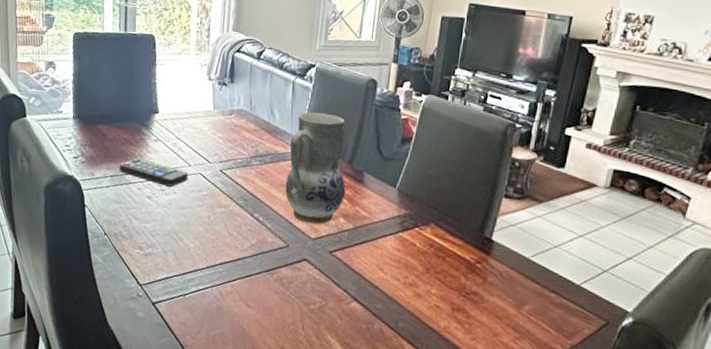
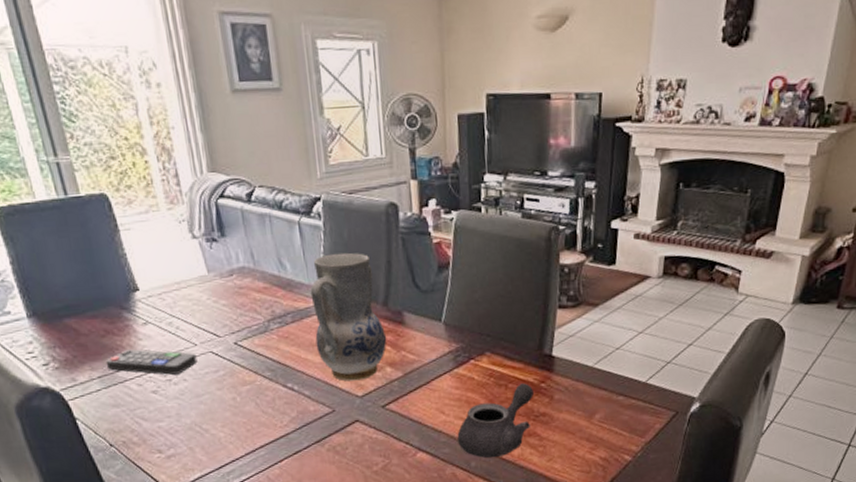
teapot: none [390,259,469,324] -> present [457,383,534,459]

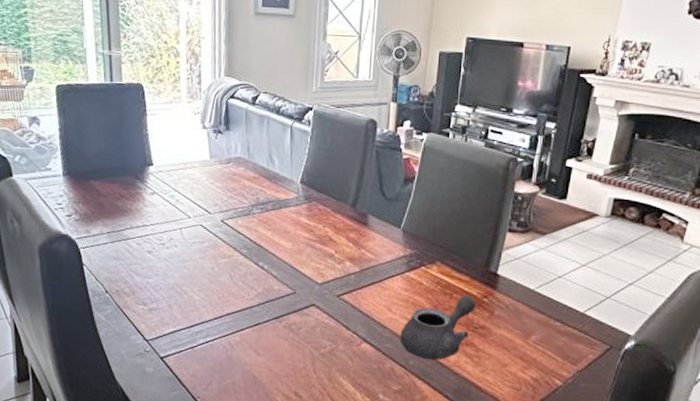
remote control: present [105,349,198,375] -> none [115,213,189,240]
vase: present [310,252,387,381] -> none [289,156,351,269]

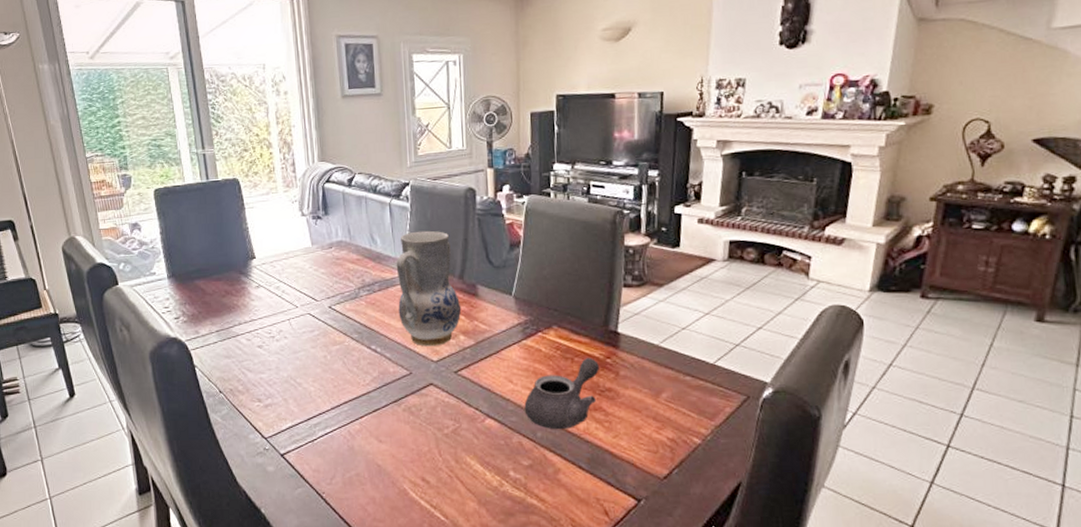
vase: none [289,156,351,269] -> present [396,230,462,347]

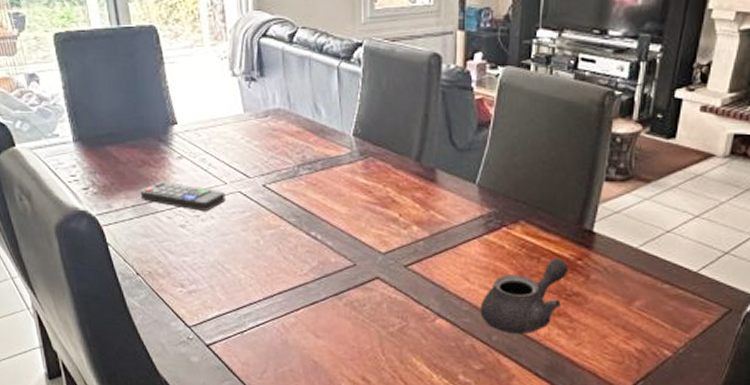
remote control: none [223,308,297,332] -> present [140,182,226,211]
vase: present [396,230,462,347] -> none [343,102,416,236]

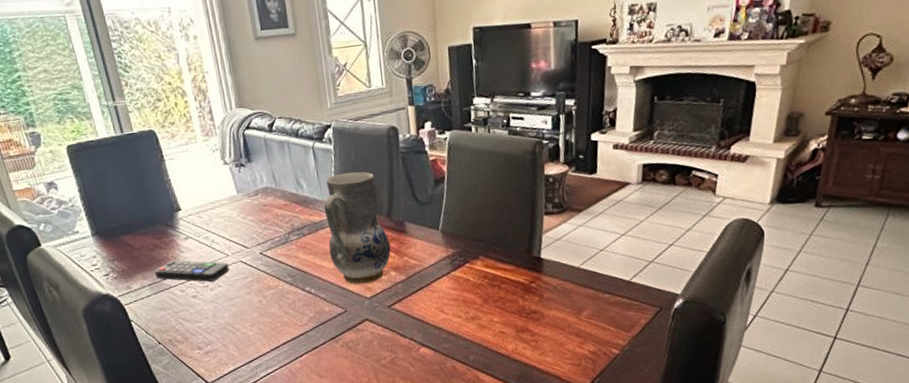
vase: none [343,102,416,236] -> present [323,171,391,285]
teapot: present [480,258,568,335] -> none [456,283,525,353]

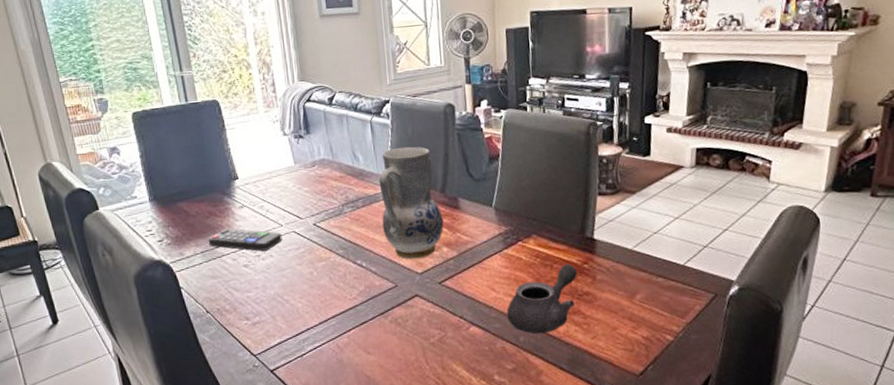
teapot: none [456,283,525,353] -> present [507,264,577,334]

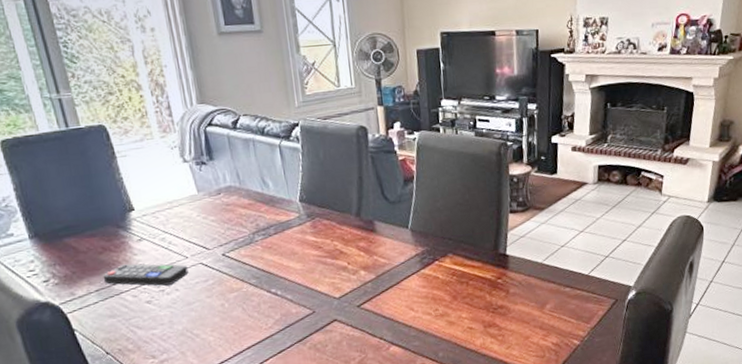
vase: present [378,146,444,260] -> none [290,170,361,285]
teapot: present [507,264,577,334] -> none [425,280,492,349]

